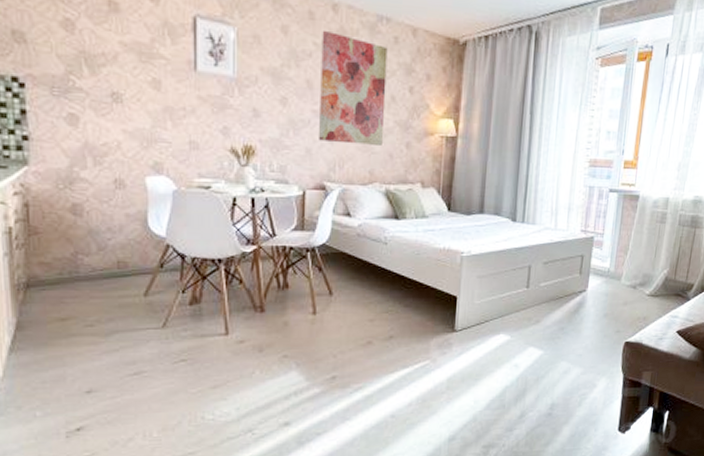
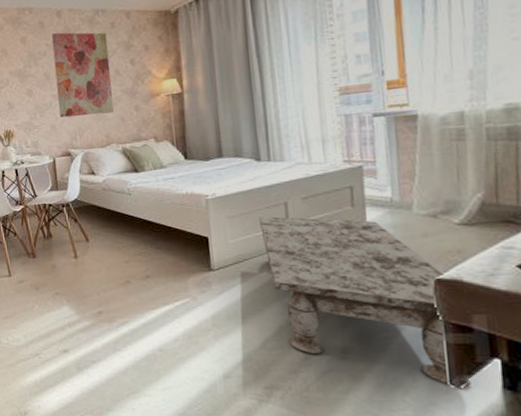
coffee table: none [504,277,633,432] -> present [259,216,471,386]

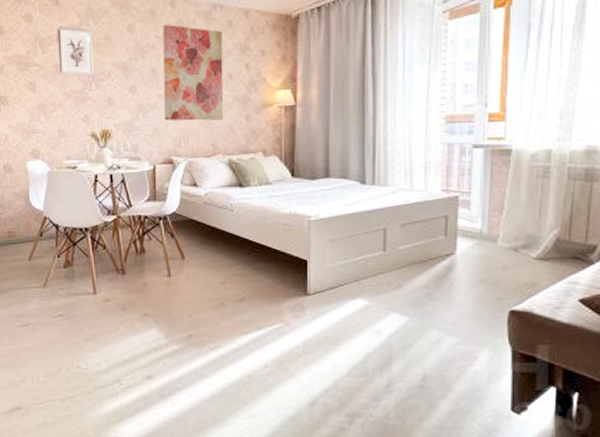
coffee table: present [259,216,471,386] -> none [359,241,529,413]

